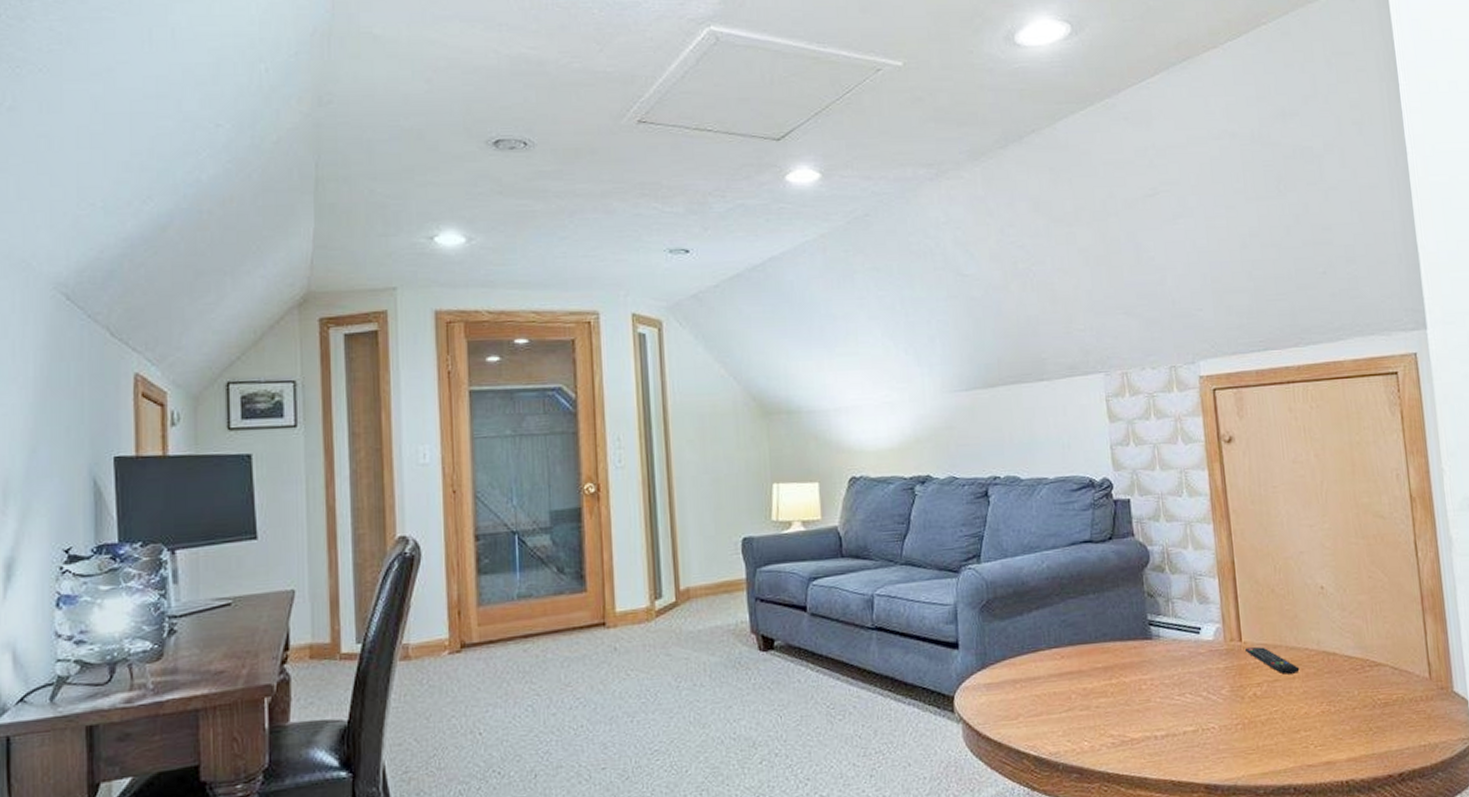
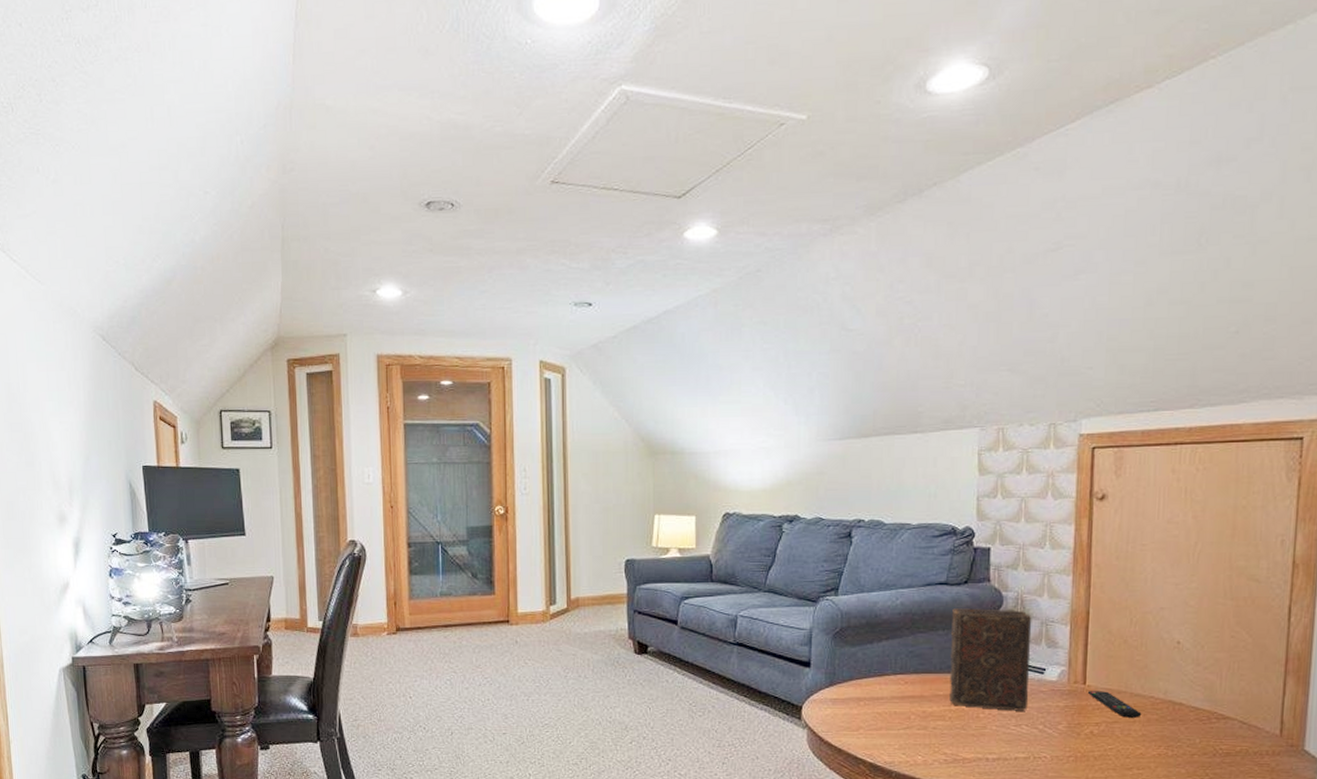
book: none [1100,565,1189,679] -> present [949,608,1032,711]

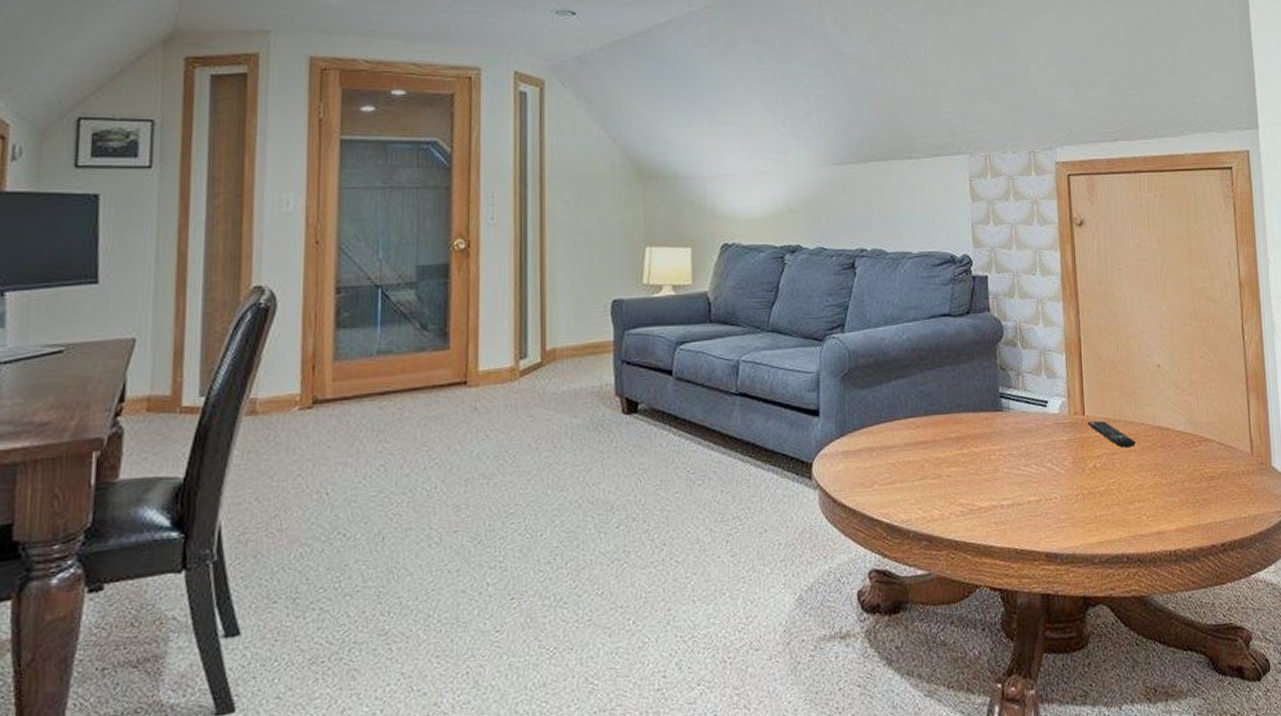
book: present [949,608,1032,711] -> none [957,340,1035,450]

